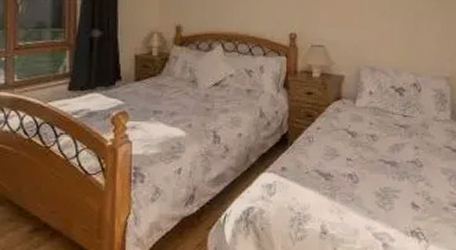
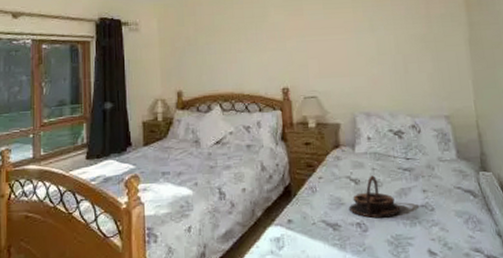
serving tray: none [342,129,392,171] -> present [348,175,401,218]

